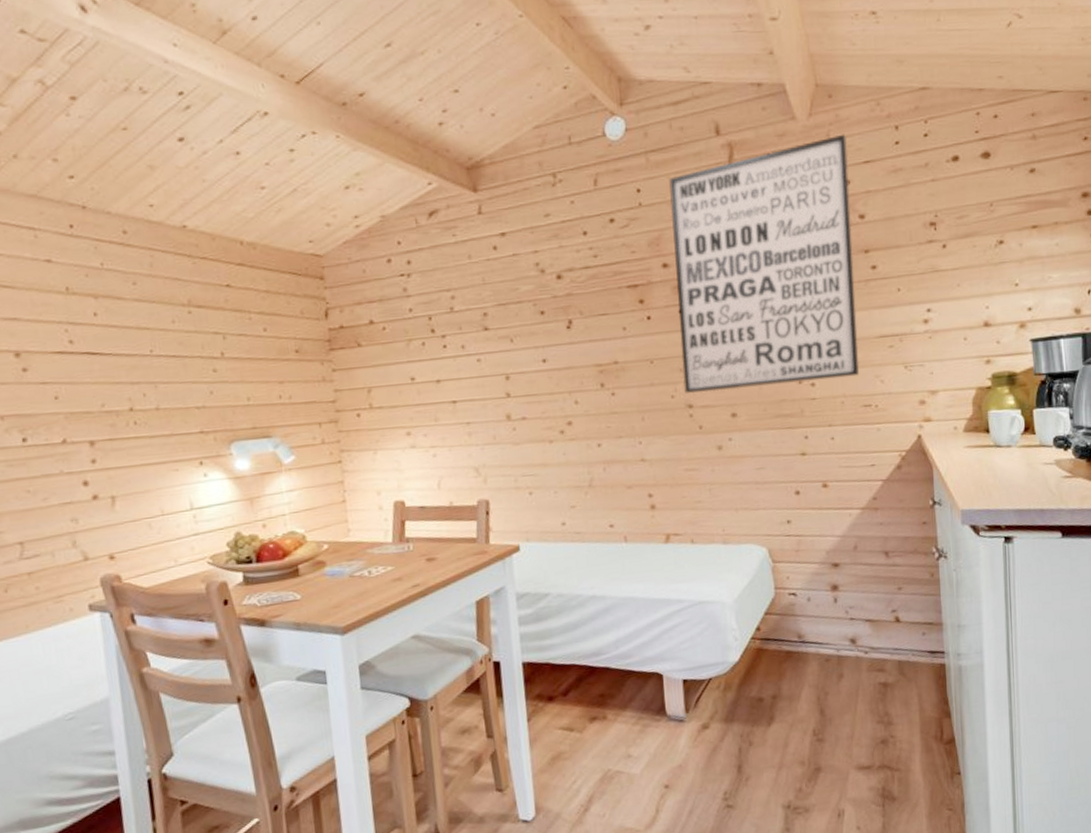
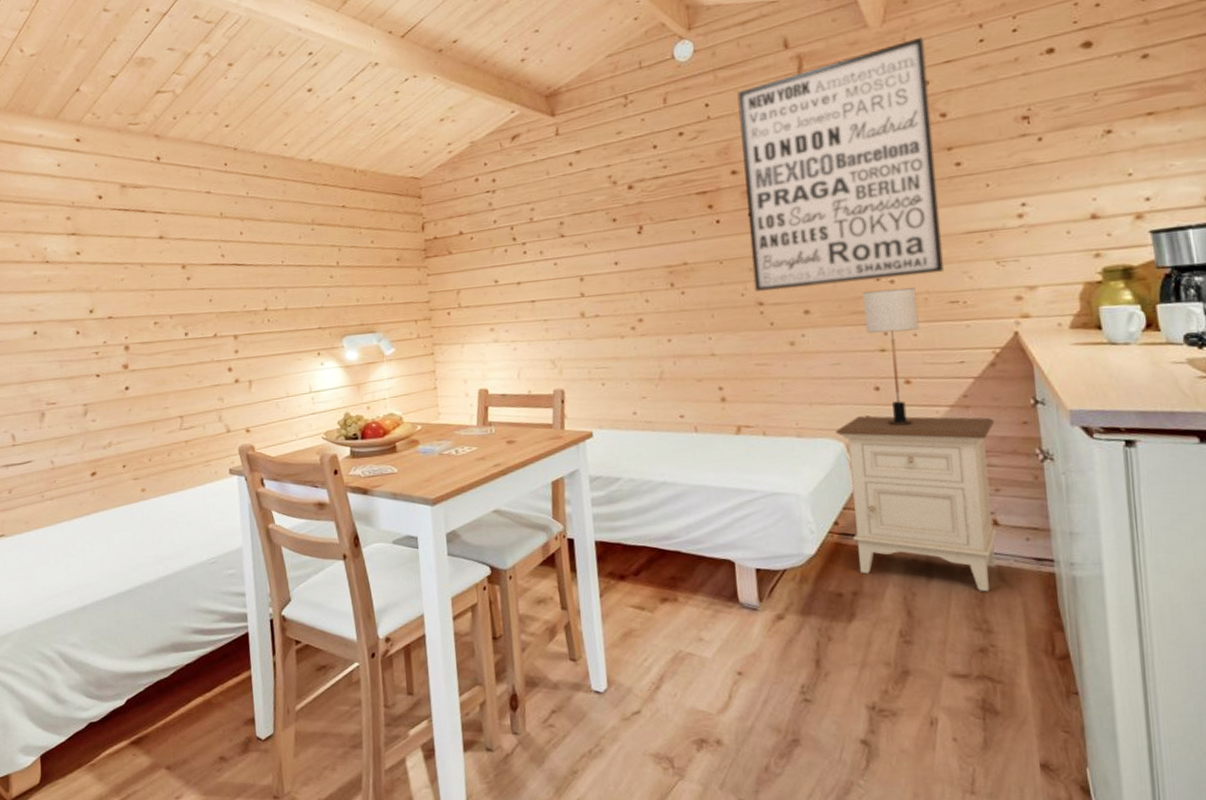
nightstand: none [758,518,899,687] -> present [835,415,997,592]
table lamp: none [785,391,836,530] -> present [862,288,919,426]

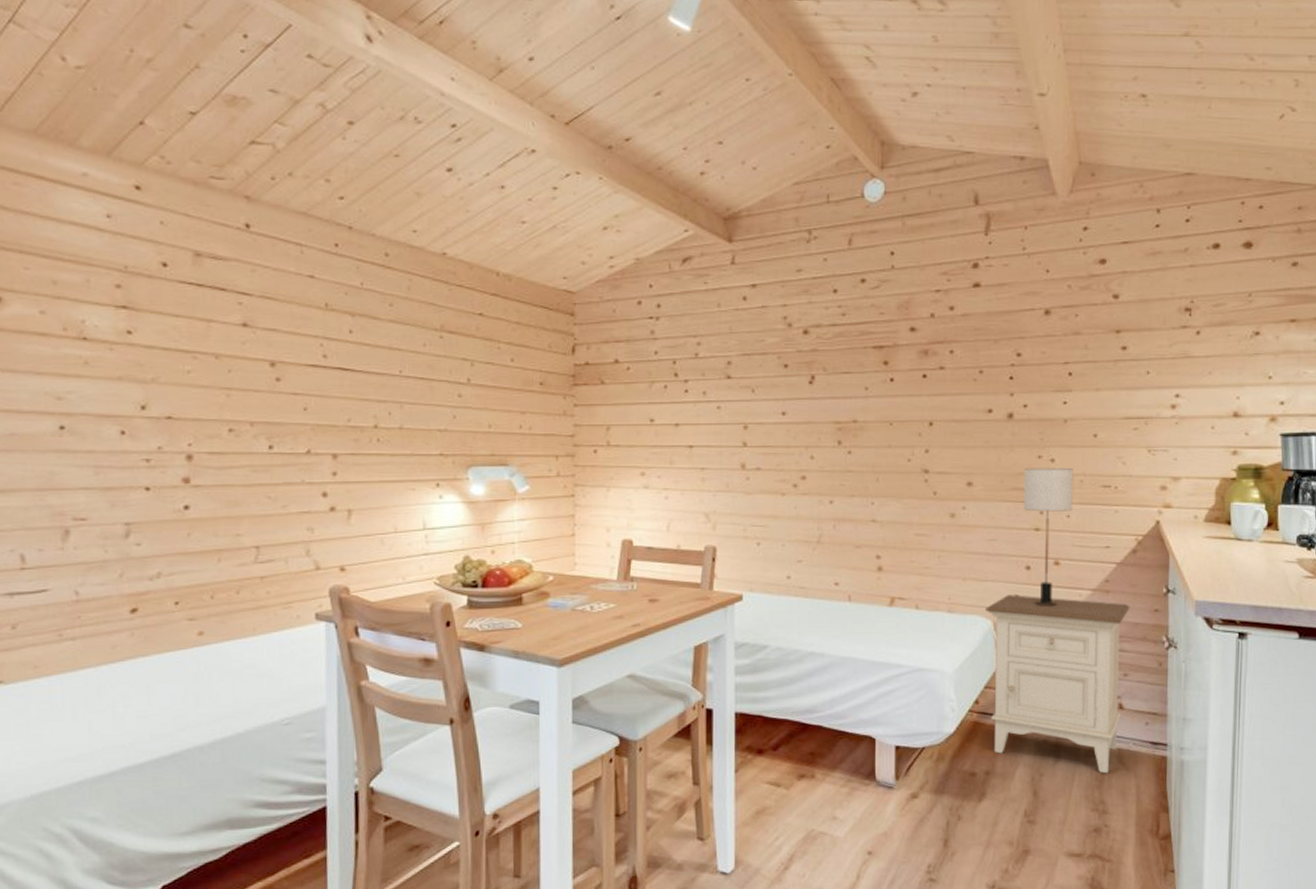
wall art: present [737,36,945,292] -> none [921,213,1107,459]

